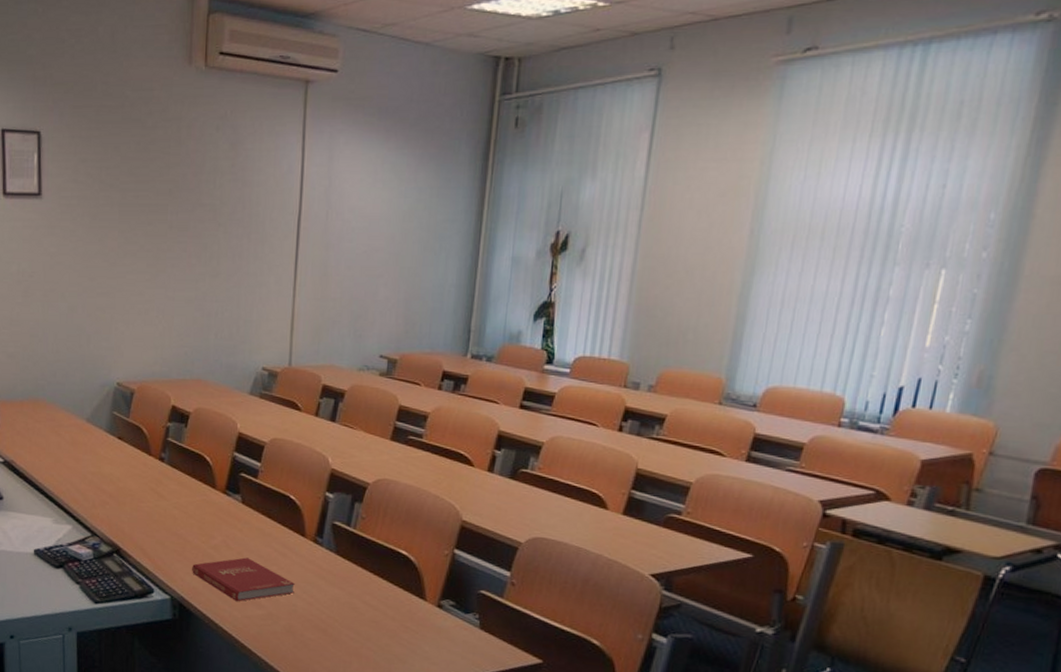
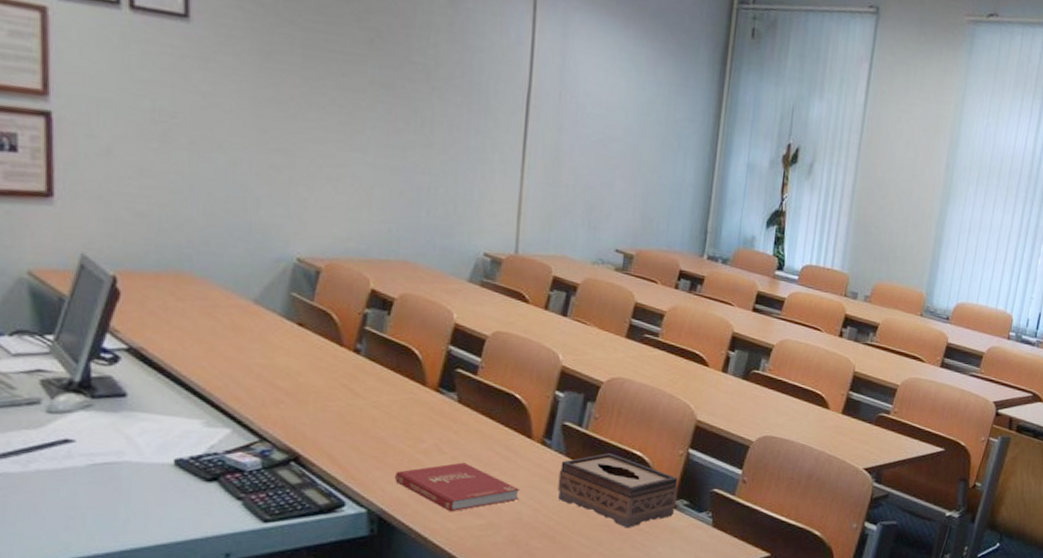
tissue box: none [329,552,444,626] -> present [557,453,678,529]

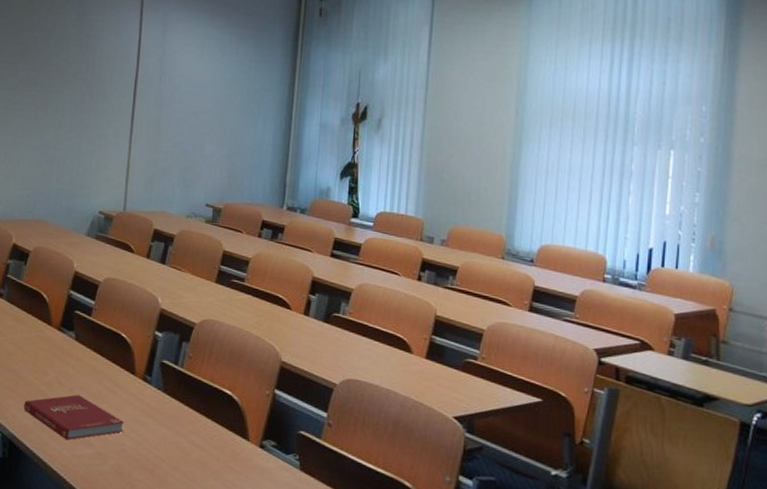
tissue box: present [557,453,678,529] -> none [156,391,266,467]

